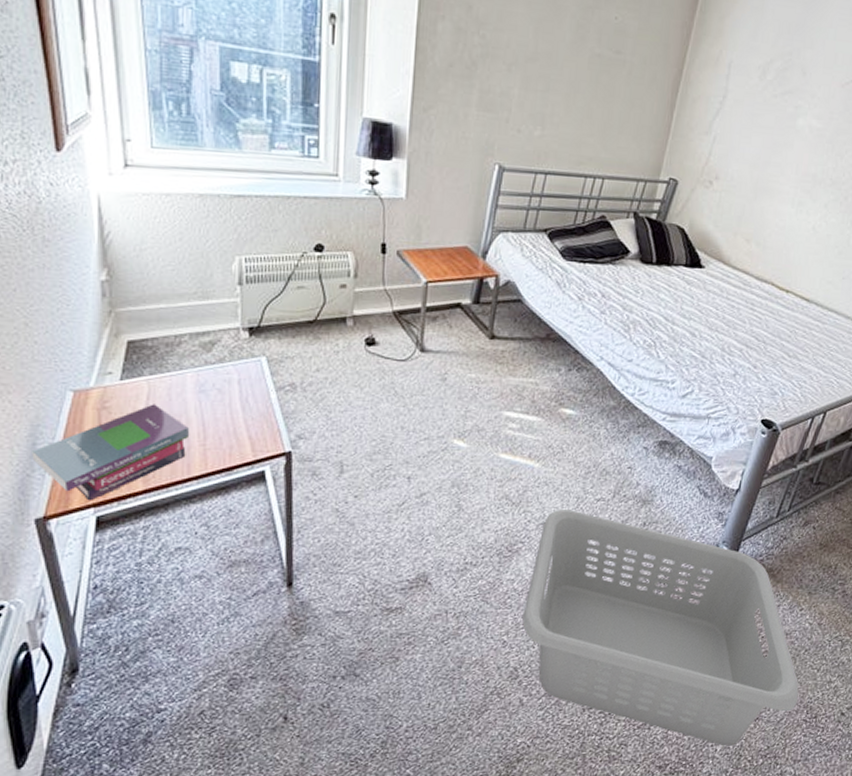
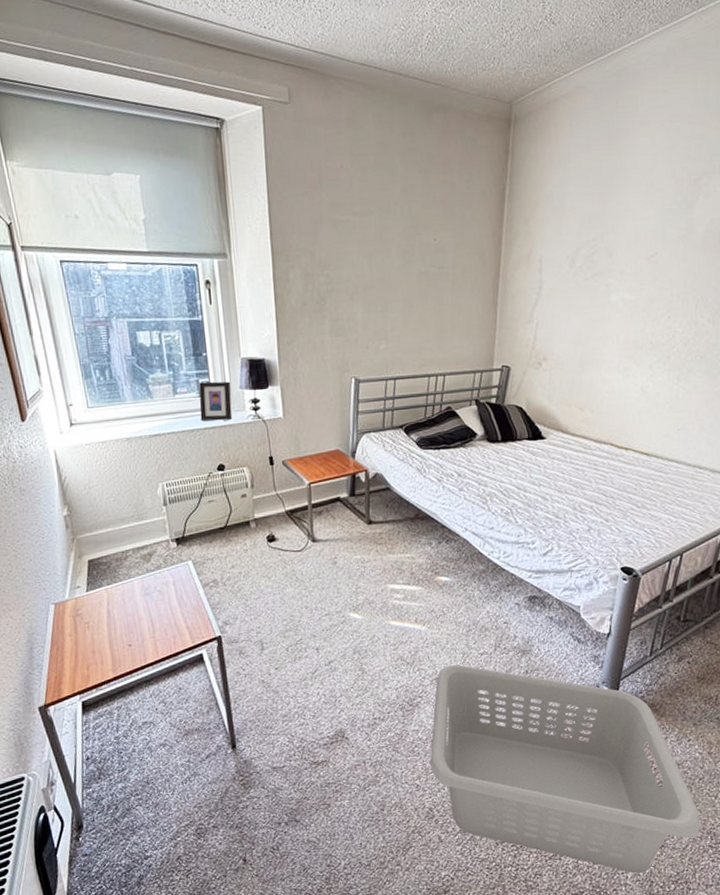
books: present [32,404,190,501] -> none [30,608,143,690]
picture frame: none [300,139,346,192] -> present [199,381,233,421]

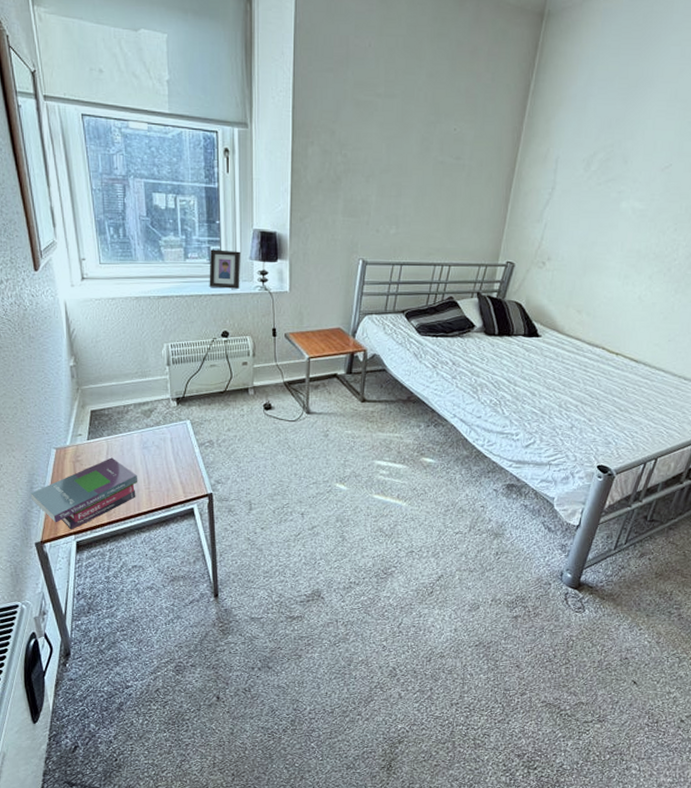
books: none [30,608,143,690] -> present [30,457,138,530]
laundry basket: present [430,665,701,874] -> none [398,541,641,742]

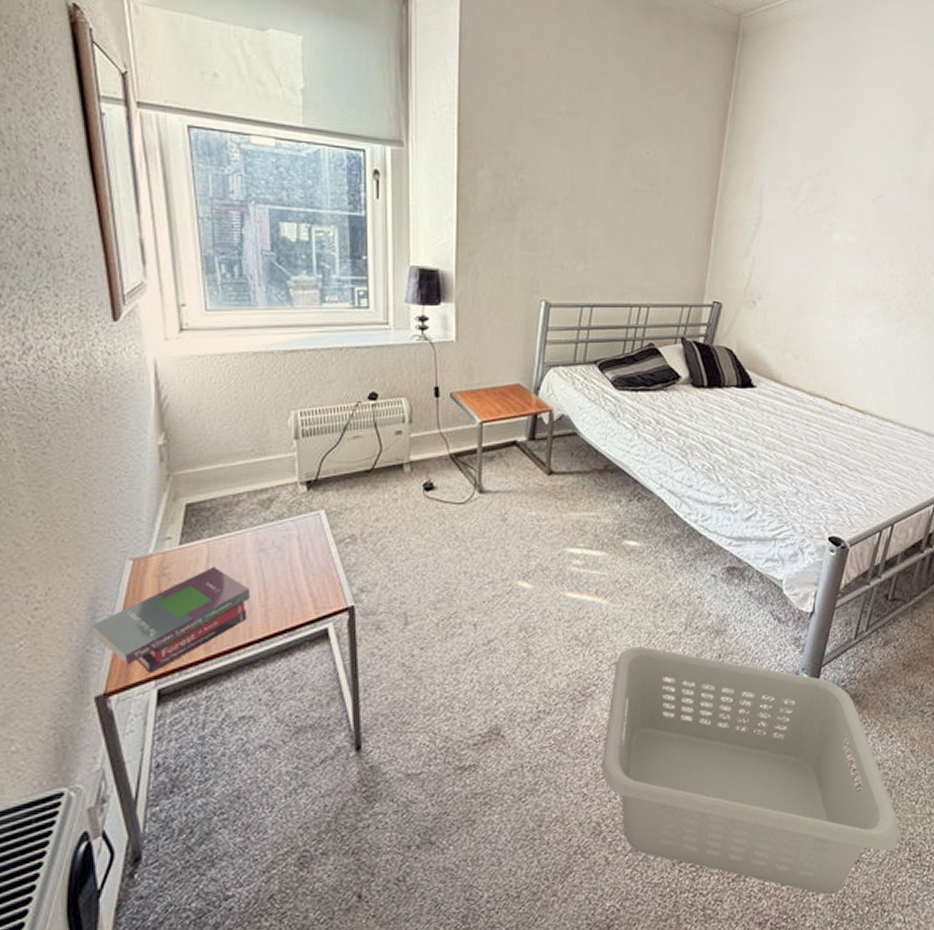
picture frame: present [209,249,241,289] -> none [352,291,395,339]
laundry basket: none [398,541,641,742] -> present [602,646,900,895]

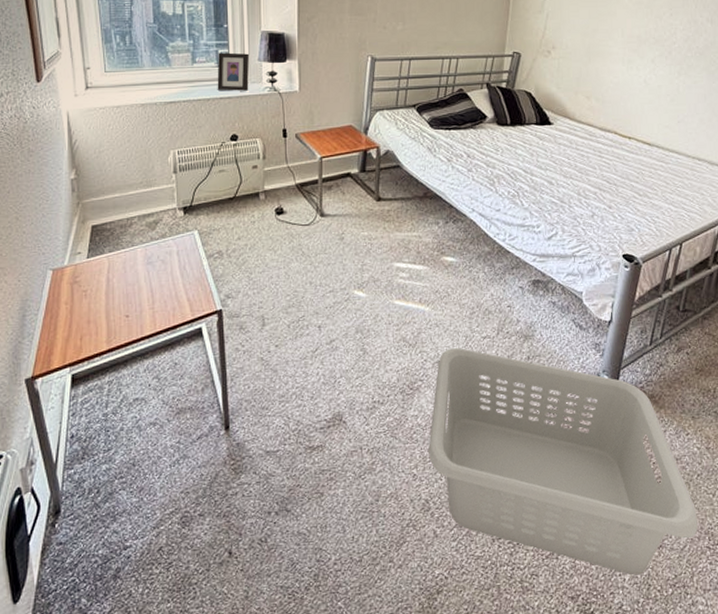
books: present [91,566,251,674] -> none [22,276,142,362]
picture frame: none [352,291,395,339] -> present [217,52,250,91]

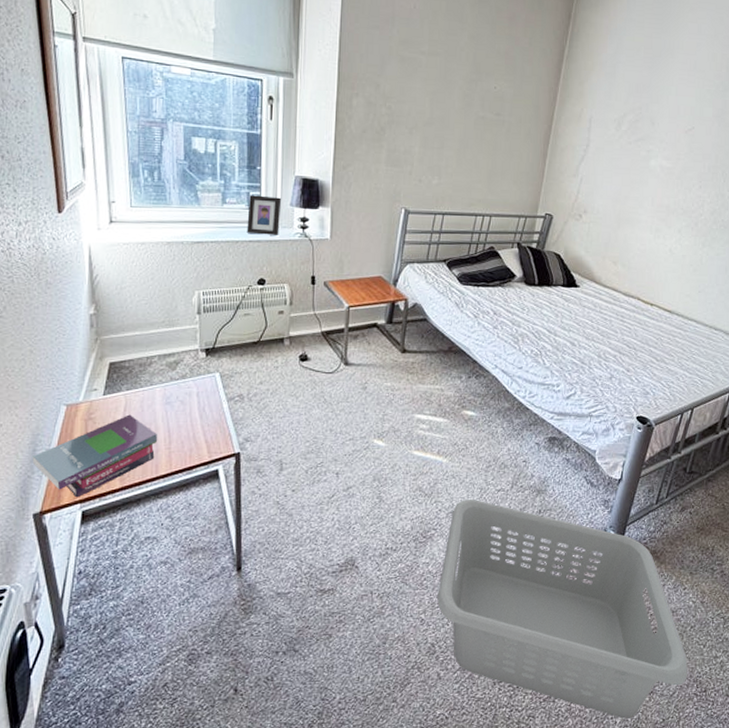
books: none [22,276,142,362] -> present [32,414,158,498]

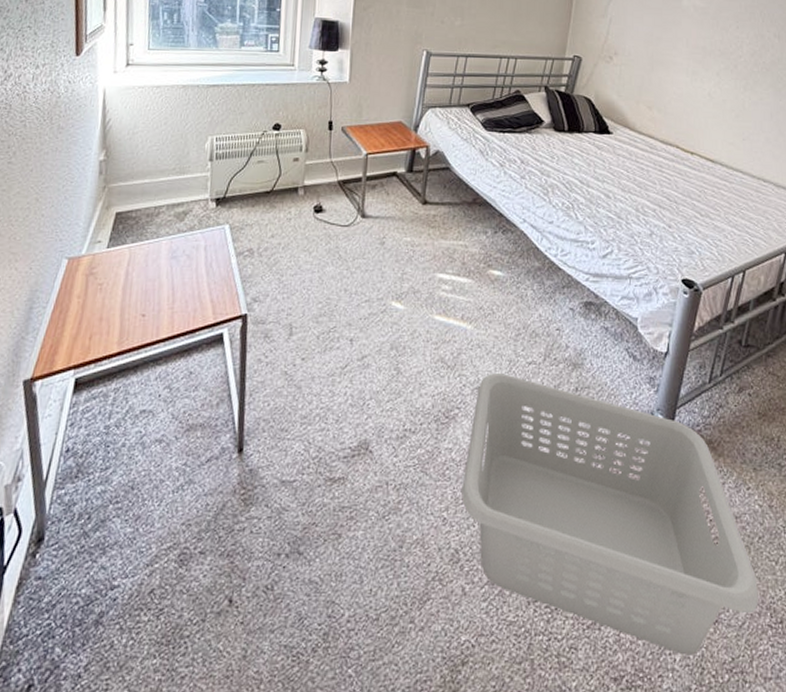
books: present [32,414,158,498] -> none [28,269,161,363]
picture frame: present [246,195,282,235] -> none [263,37,301,79]

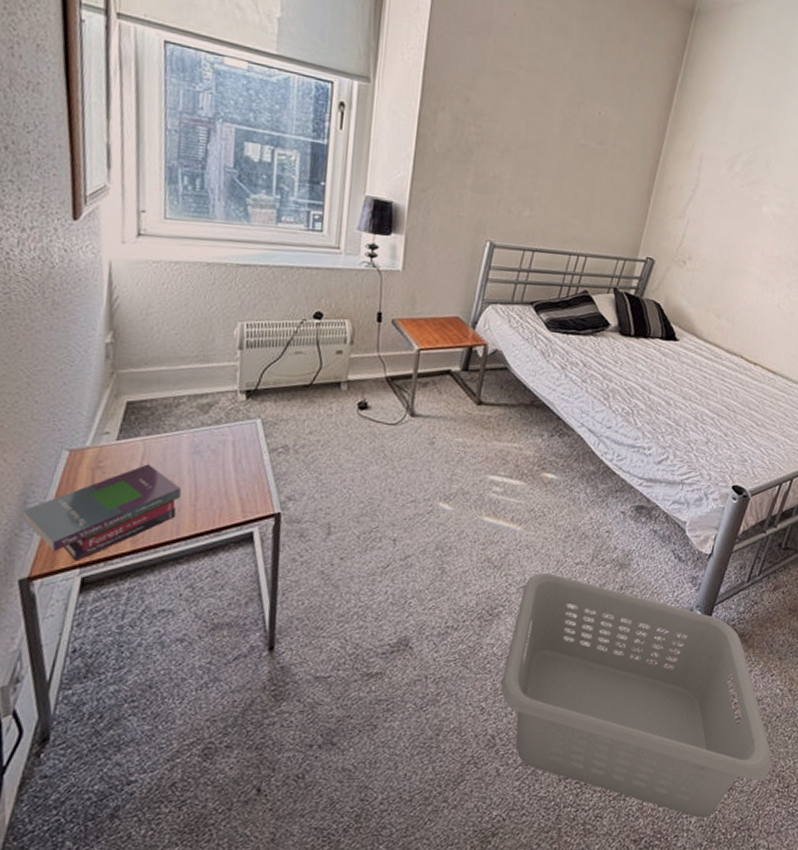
books: none [28,269,161,363] -> present [22,464,182,562]

